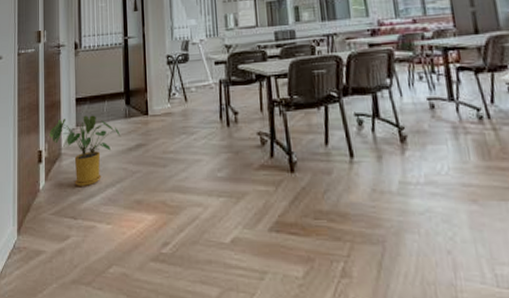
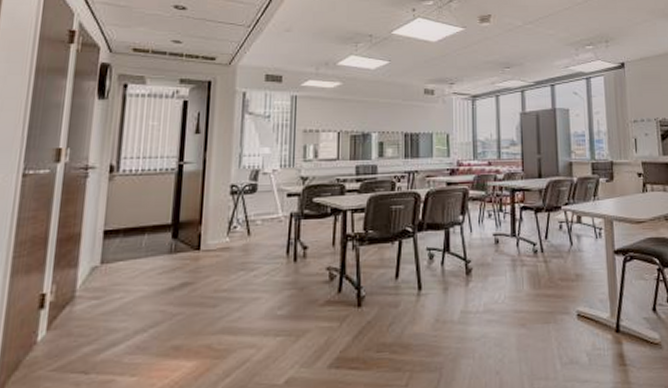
house plant: present [49,115,120,186] -> none [59,250,161,334]

